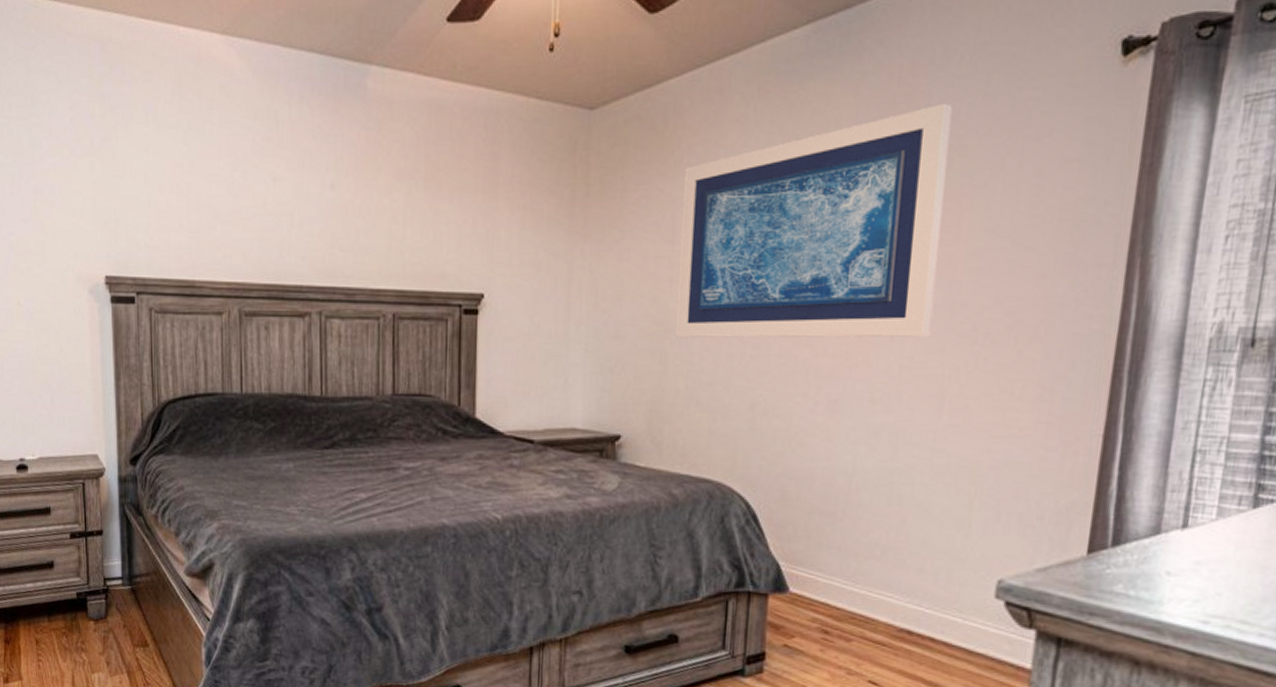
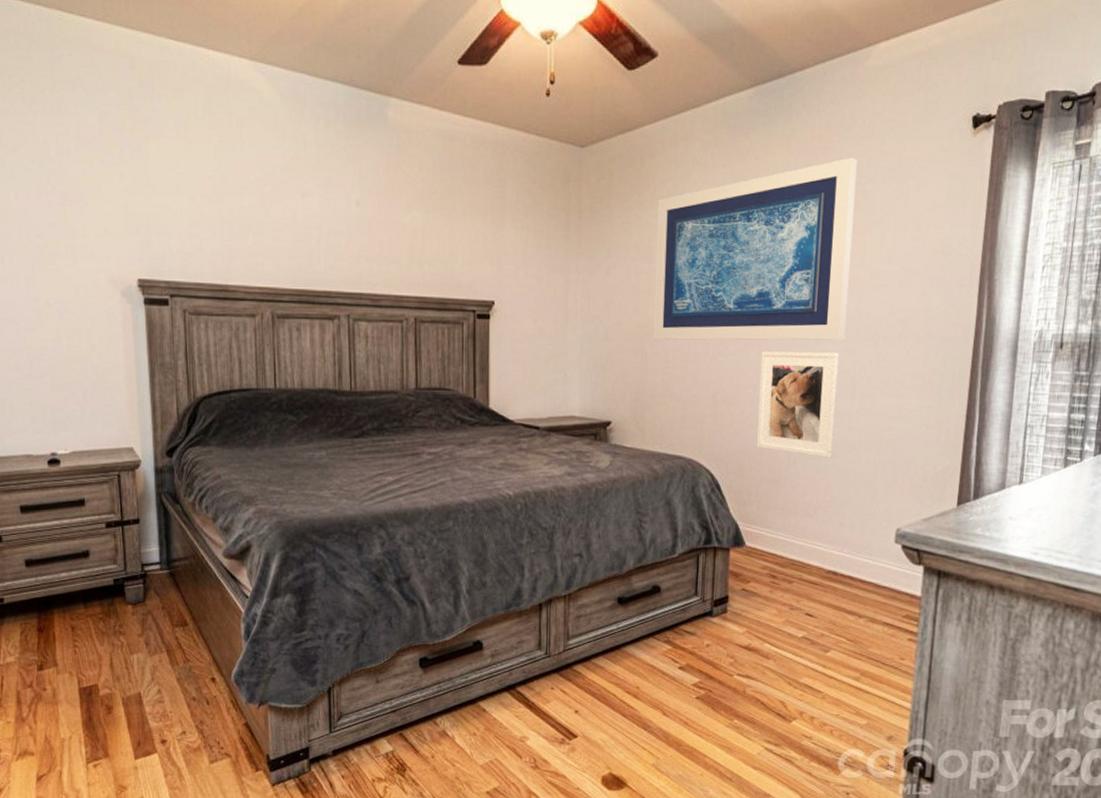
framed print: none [806,351,923,487] -> present [756,351,840,458]

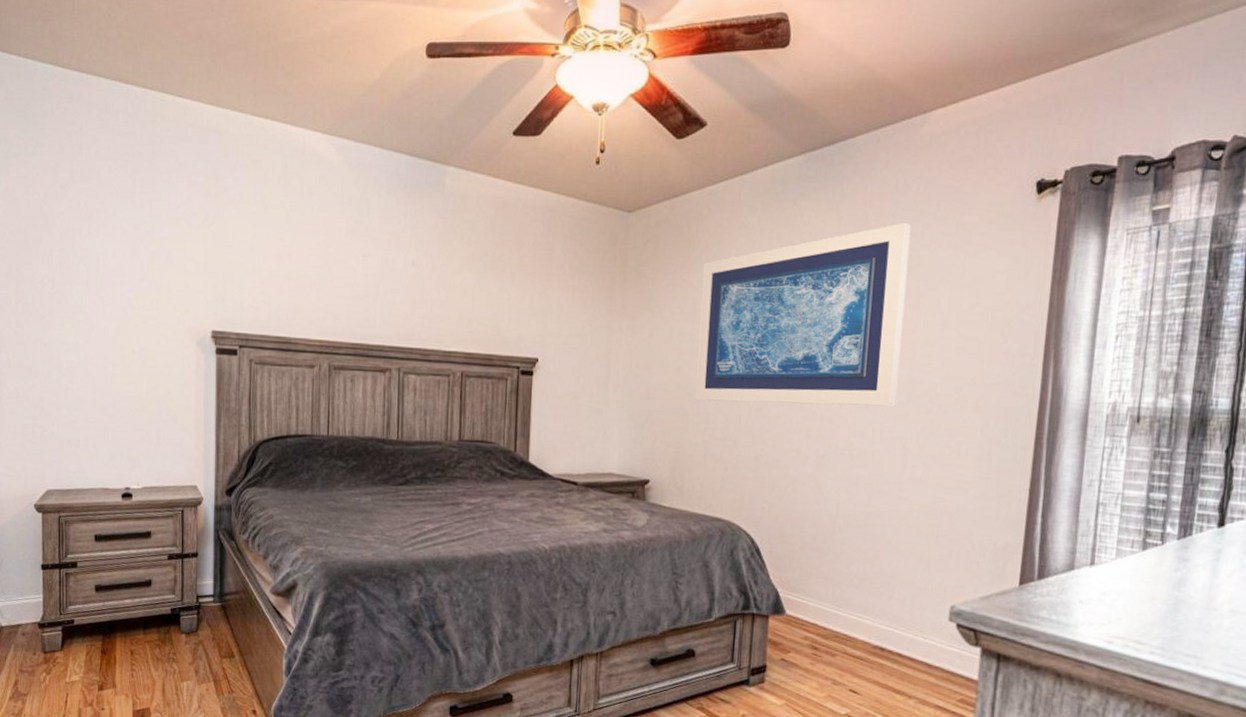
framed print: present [756,351,840,458] -> none [799,415,890,528]

